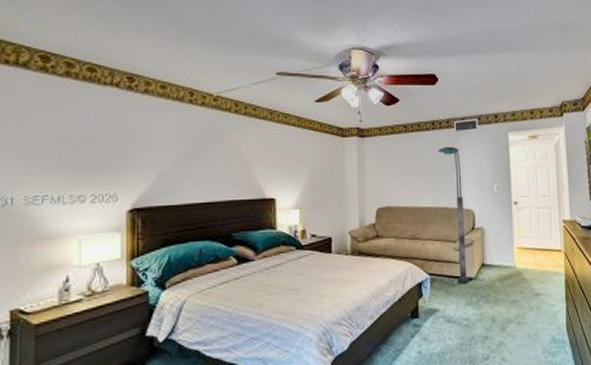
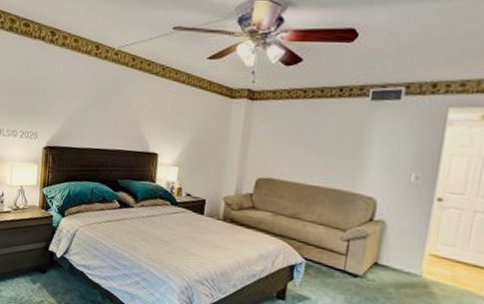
floor lamp: present [438,147,470,284] -> none [338,119,371,280]

